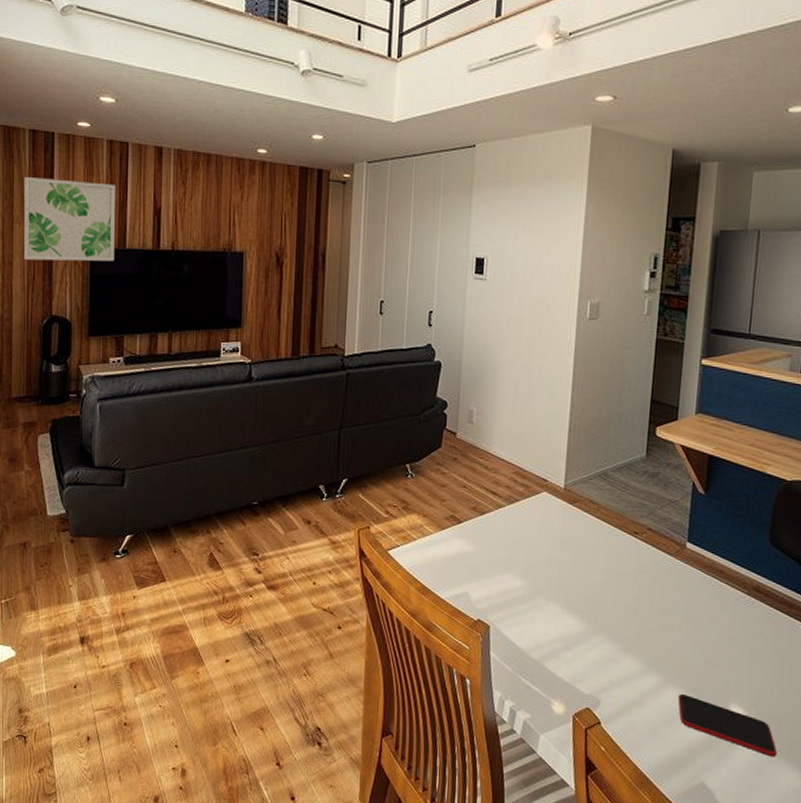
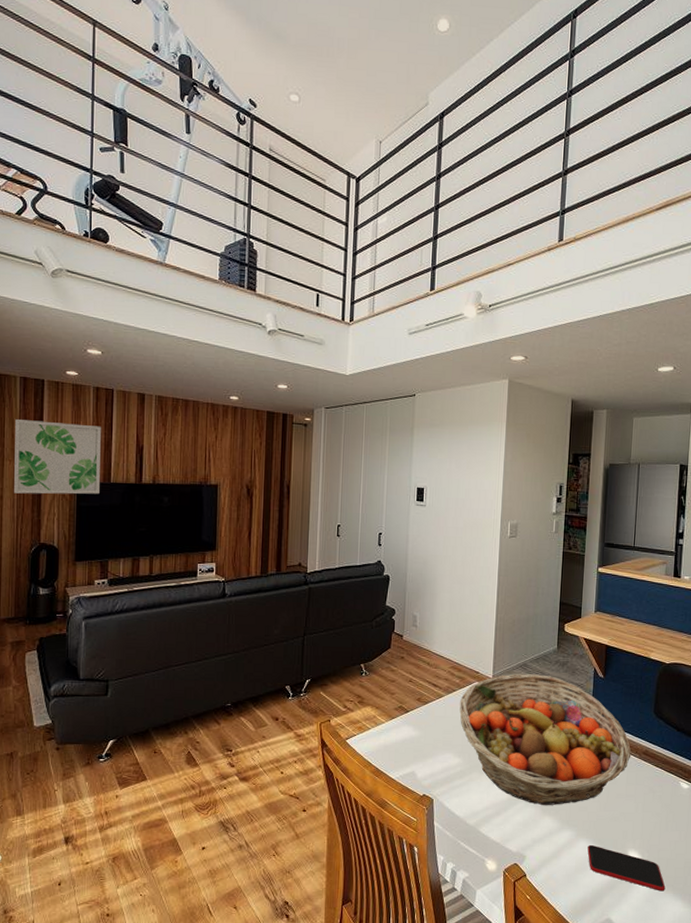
fruit basket: none [523,484,738,644] -> present [459,673,632,805]

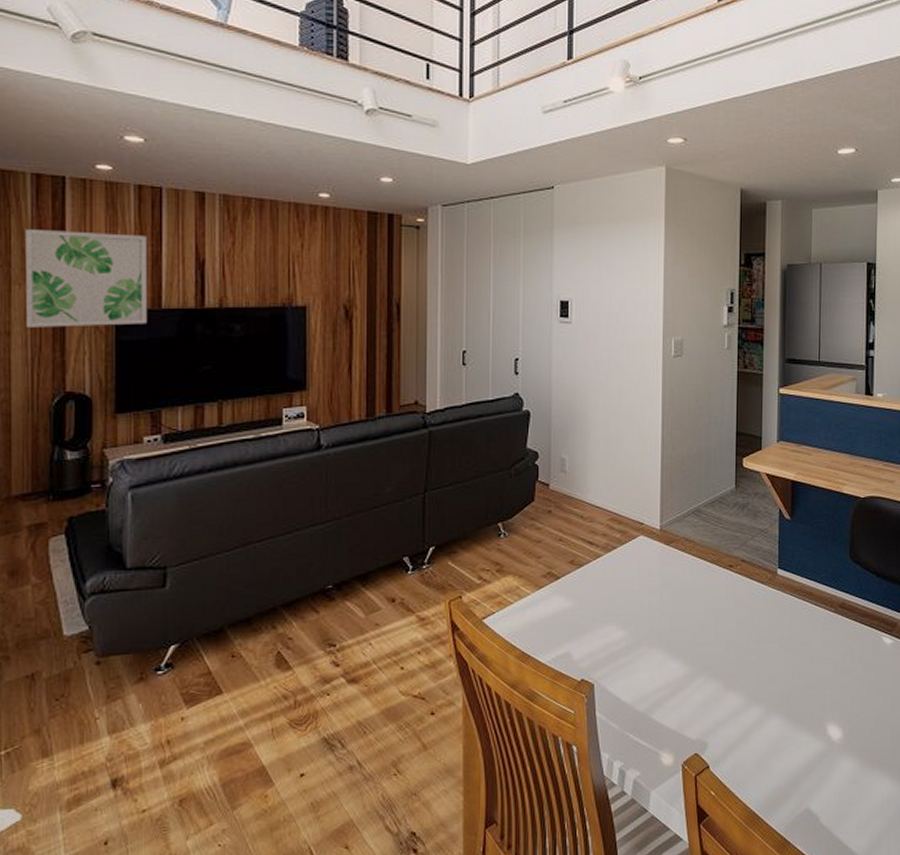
fruit basket: present [459,673,632,805] -> none [622,521,826,679]
smartphone: present [587,844,666,891] -> none [780,721,871,770]

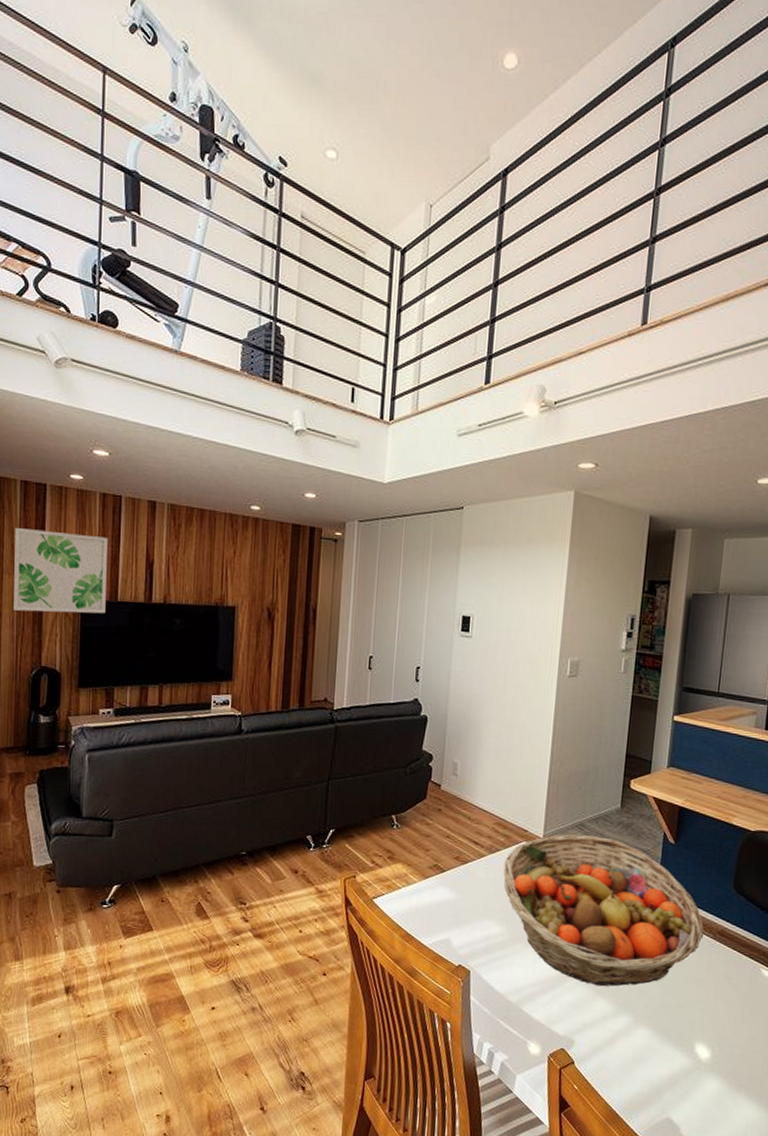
fruit basket: none [622,521,826,679] -> present [503,834,704,986]

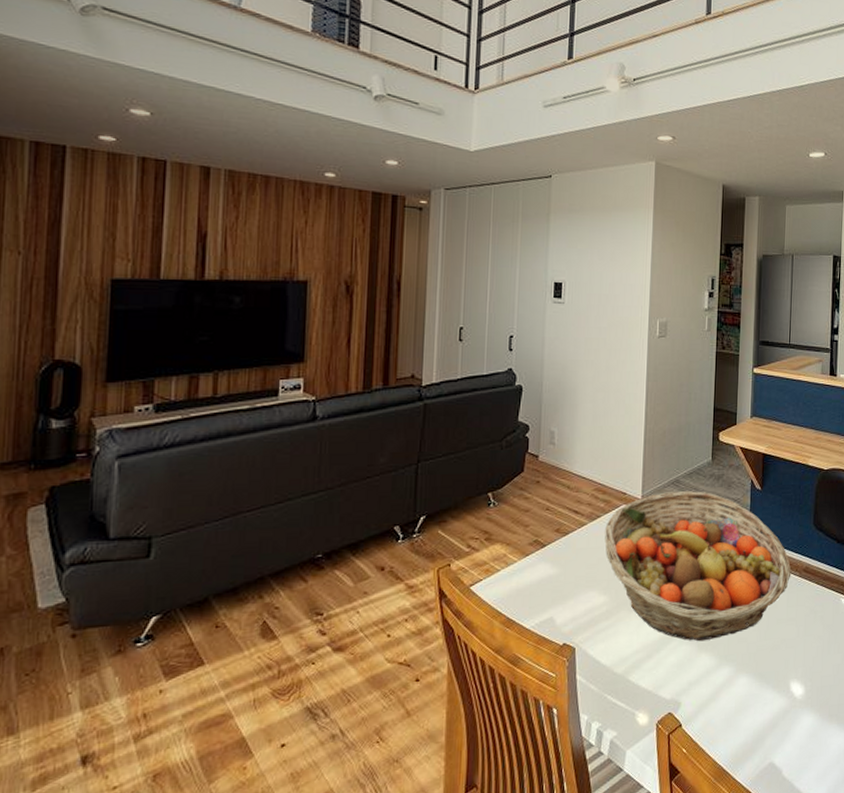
wall art: present [14,528,108,614] -> none [16,196,148,295]

